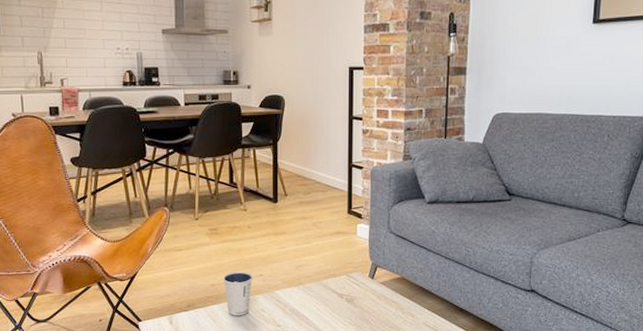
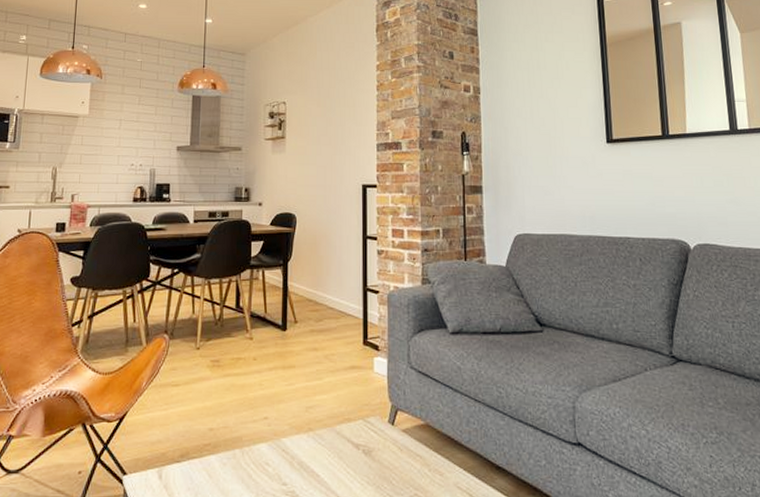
dixie cup: present [223,271,253,315] -> none [223,413,257,469]

